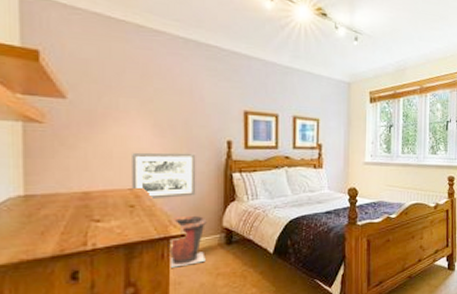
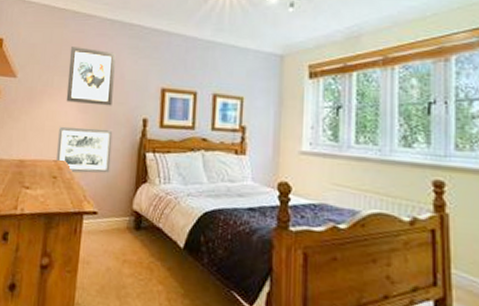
wall art: none [136,65,193,129] -> present [66,47,116,106]
waste bin: present [168,215,207,268] -> none [80,193,118,246]

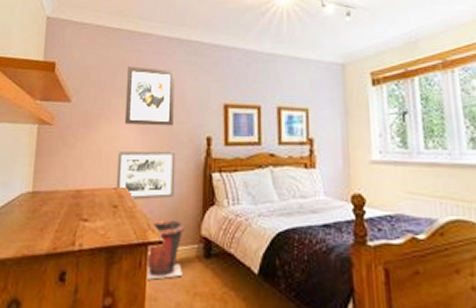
waste bin: none [80,193,118,246] -> present [145,220,185,280]

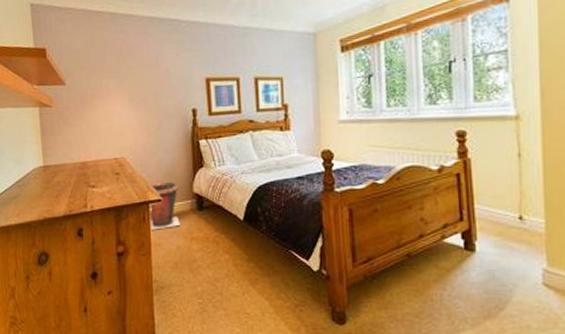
wall art: present [117,150,176,201] -> none [114,123,168,168]
wall art: present [124,66,175,126] -> none [113,47,161,103]

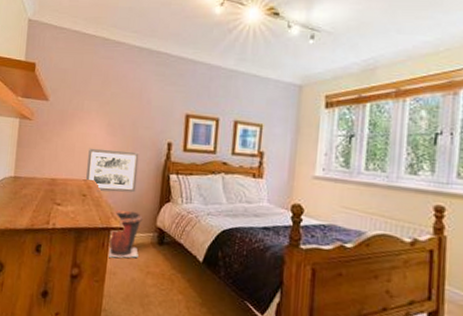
wall art: none [114,123,168,168] -> present [86,148,139,193]

